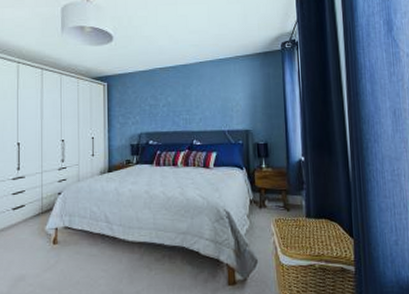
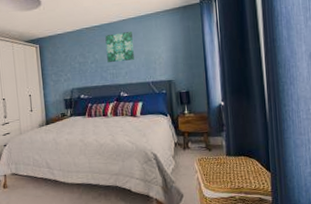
wall art: none [180,75,210,106] -> present [105,32,134,62]

